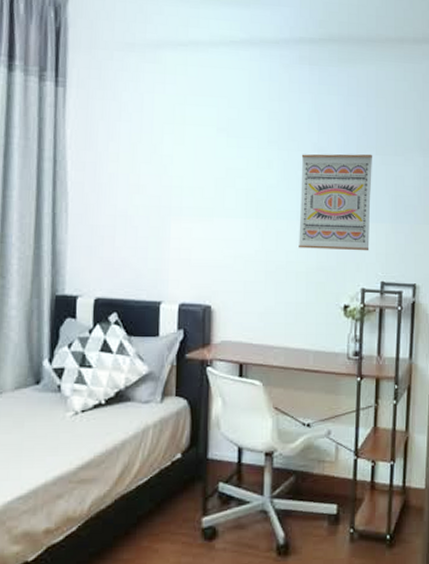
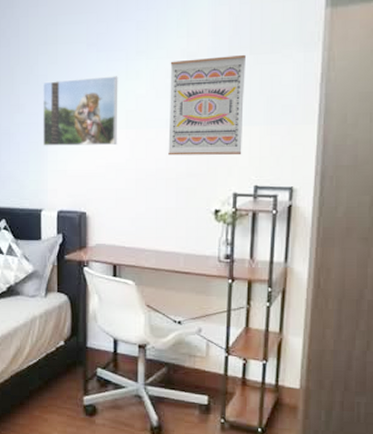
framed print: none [165,162,249,234] -> present [43,76,118,146]

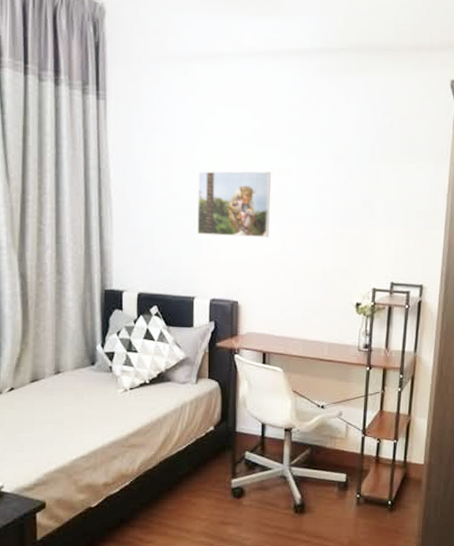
wall art: present [168,54,246,156] -> none [316,162,386,254]

